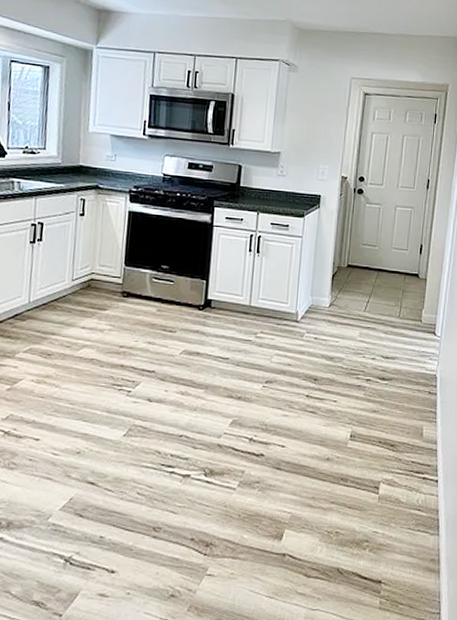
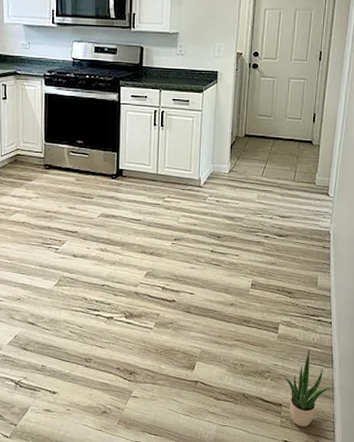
potted plant: none [383,512,439,609] -> present [283,349,333,427]

